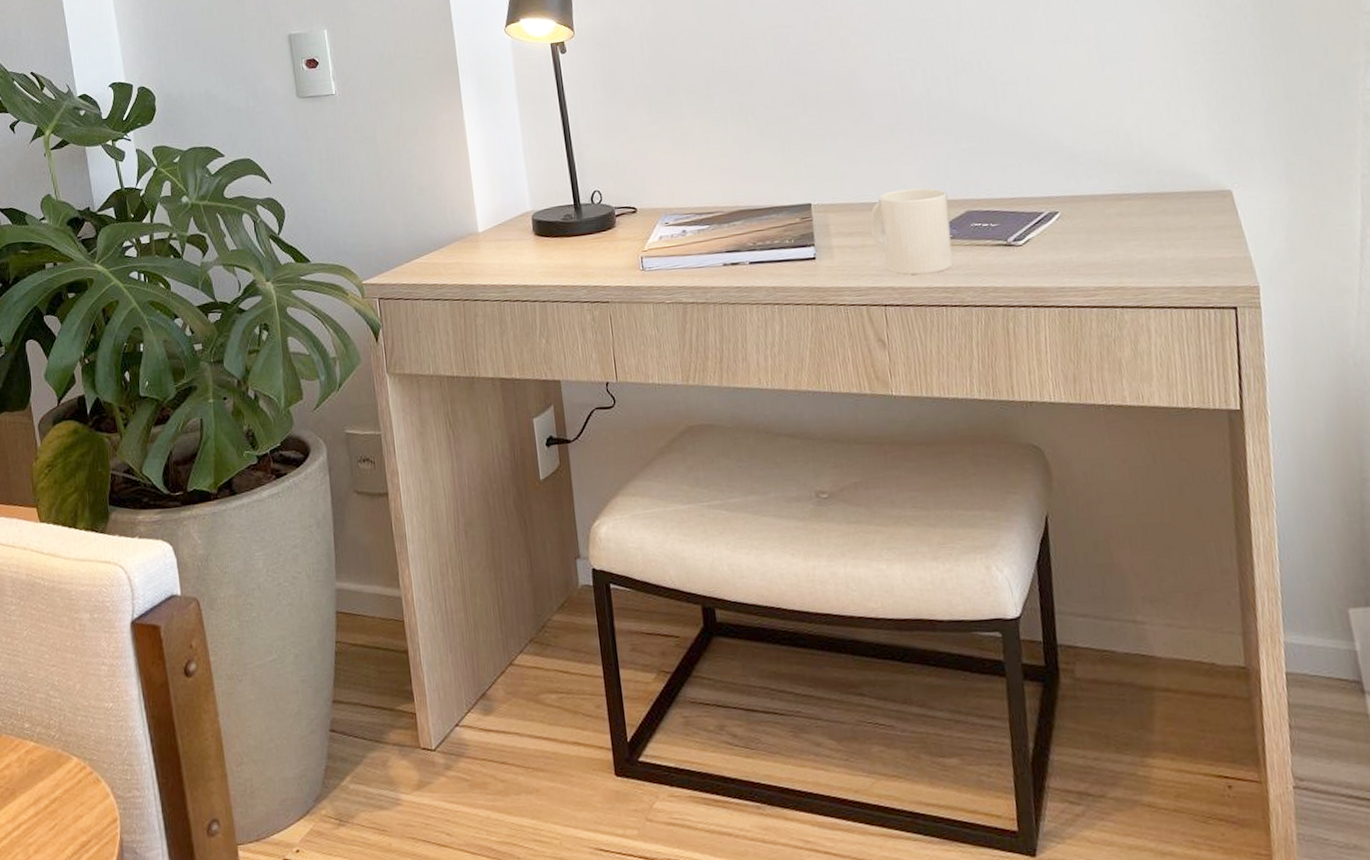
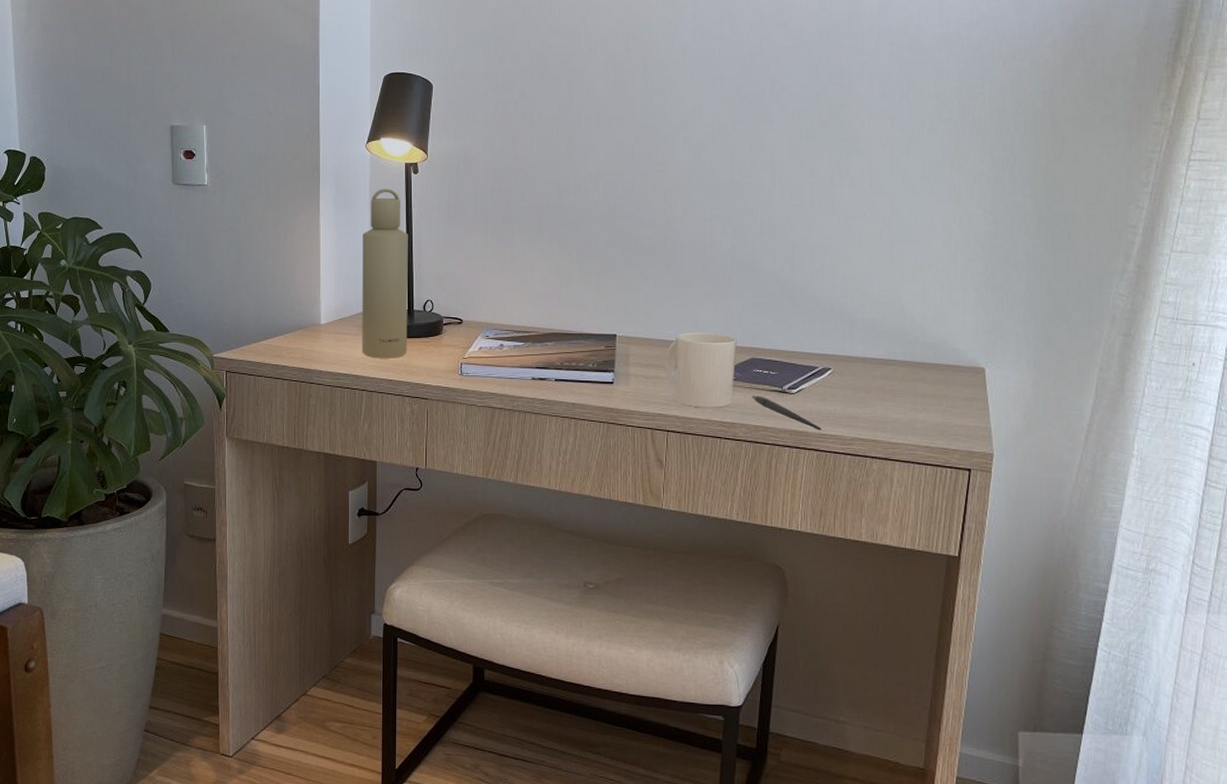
bottle: none [513,73,580,264] -> present [362,188,408,359]
pen: none [974,252,1060,284] -> present [752,395,822,431]

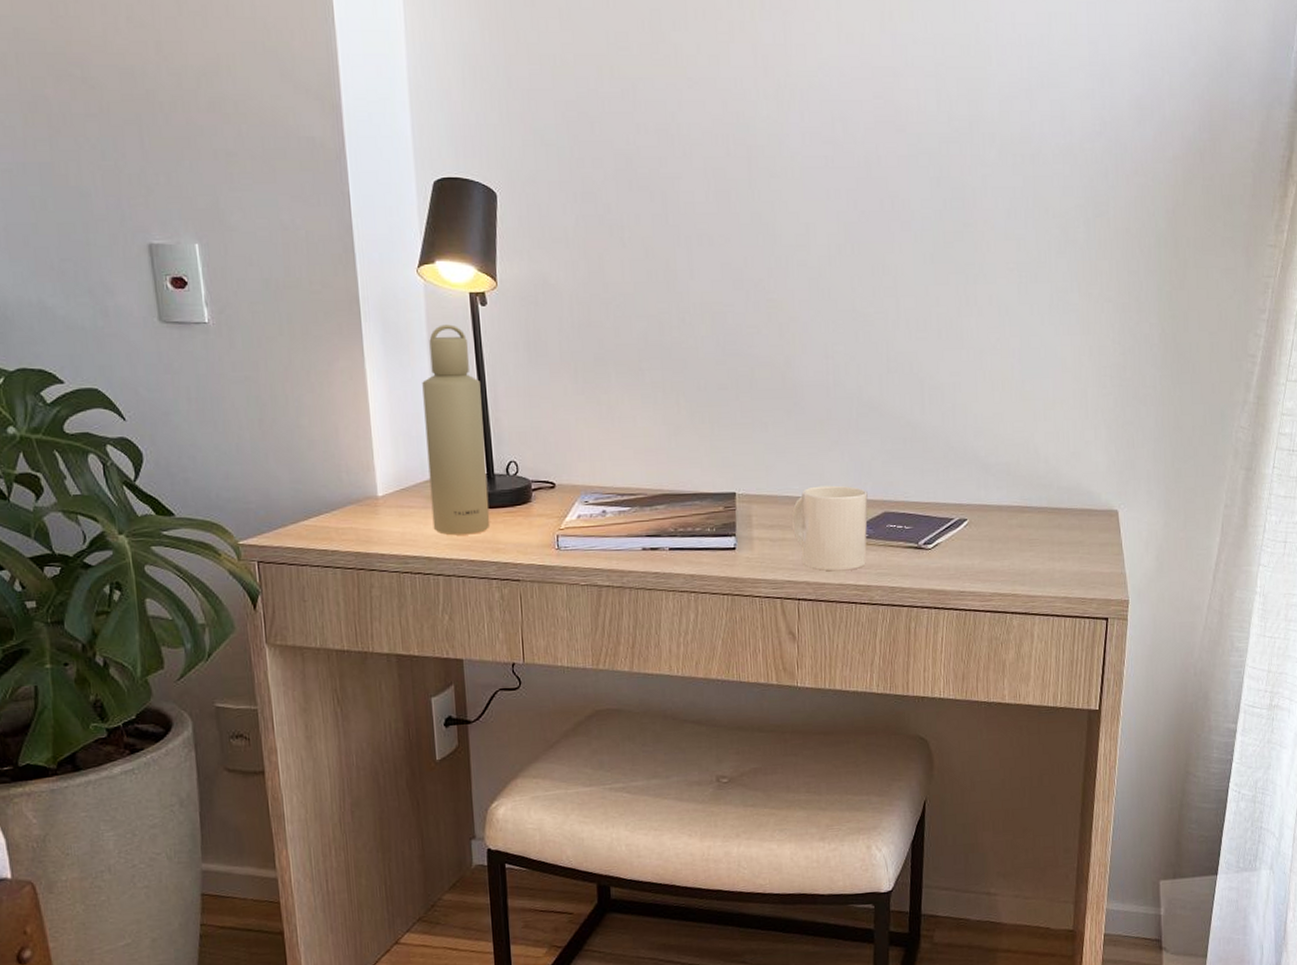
pen: present [752,395,822,431] -> none [886,553,960,588]

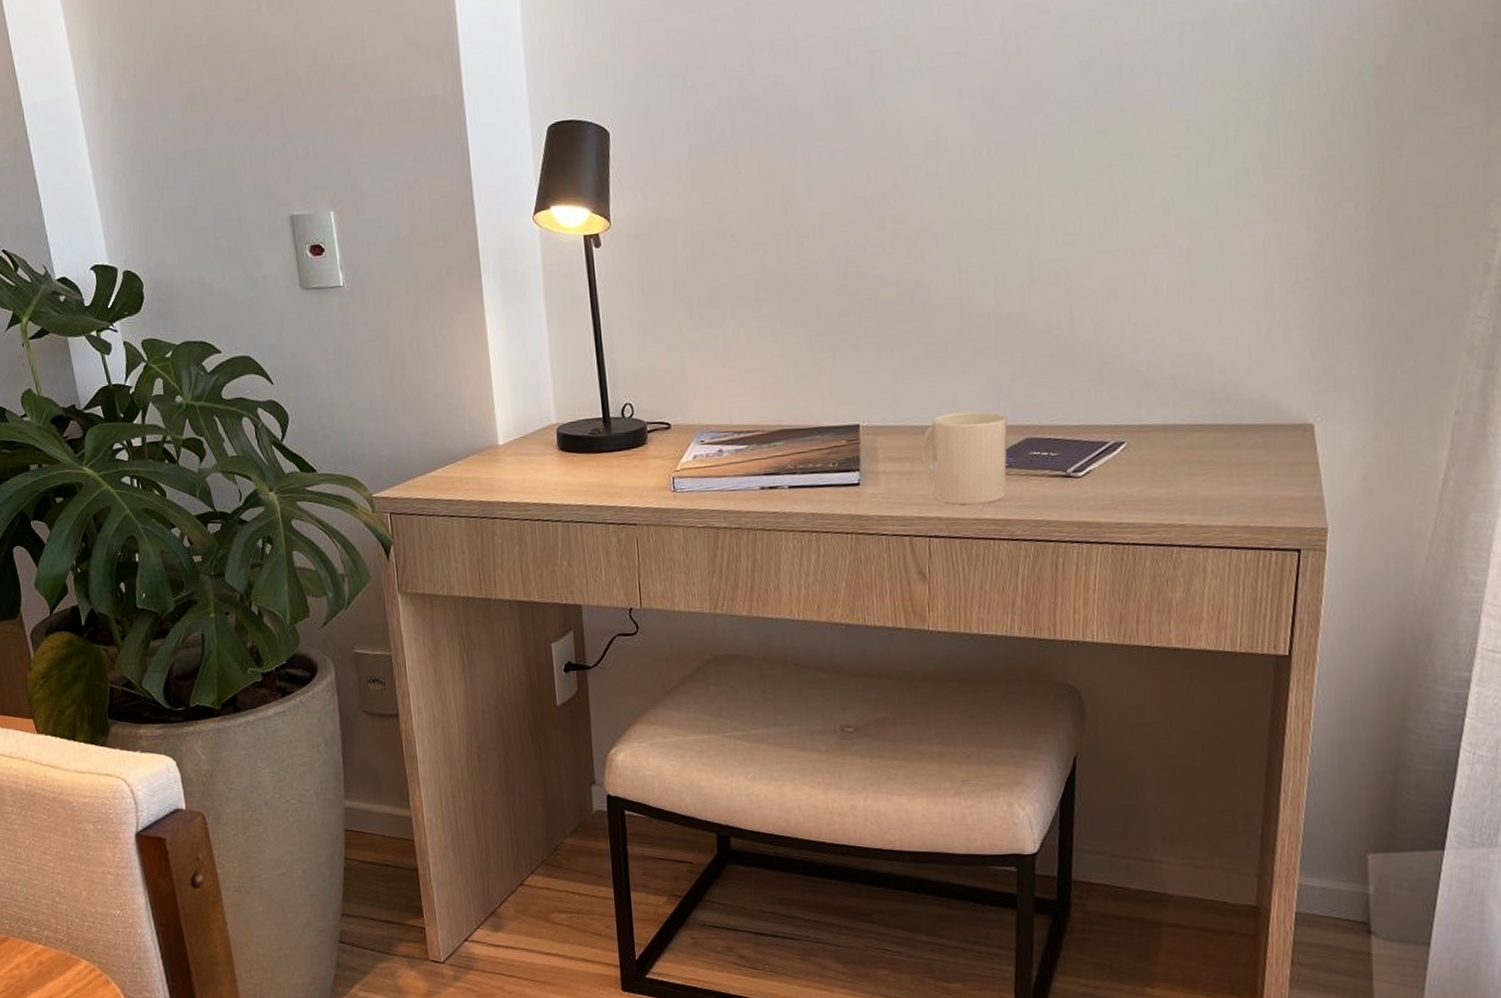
bottle: present [422,324,491,536] -> none [539,269,607,482]

